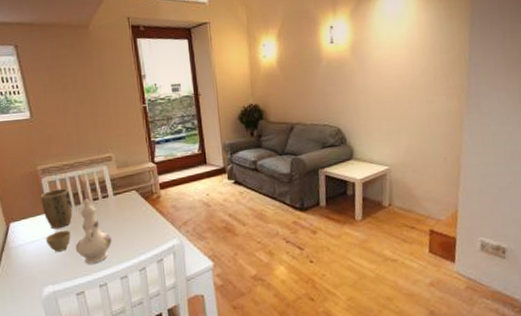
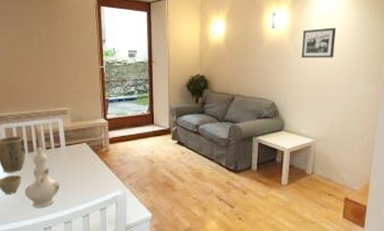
picture frame: none [366,35,406,75] -> present [301,27,337,59]

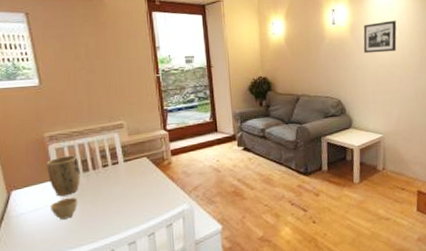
ewer: present [24,147,60,208] -> none [82,165,121,231]

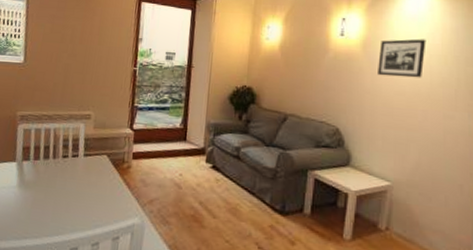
plant pot: present [46,155,80,197] -> none [11,138,42,181]
cup: present [49,197,77,220] -> none [5,183,32,206]

